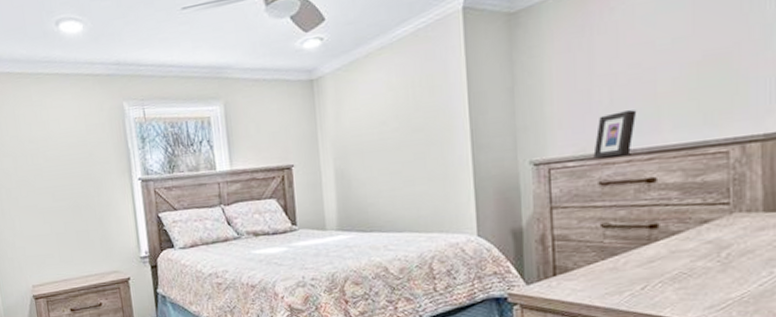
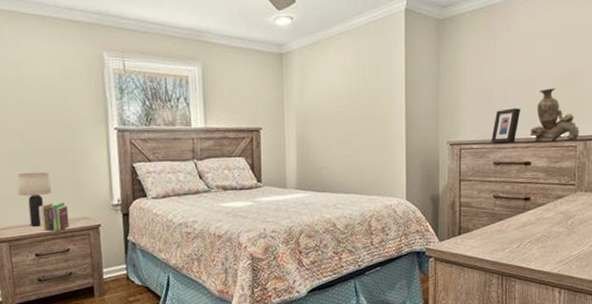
table lamp: none [50,227,83,282] -> present [17,171,52,227]
books: none [70,256,100,286] -> present [38,201,69,231]
vase with dog figurine: none [652,78,734,152] -> present [530,88,580,142]

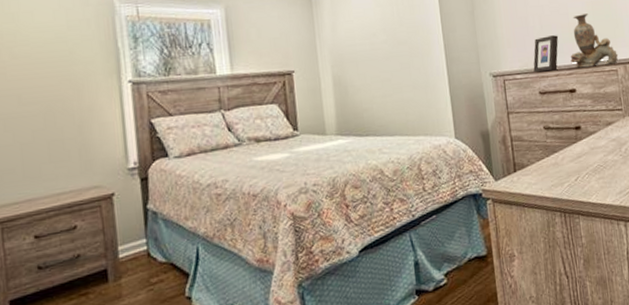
table lamp: present [17,171,52,227] -> none [12,136,55,203]
books: present [38,201,69,231] -> none [37,169,76,207]

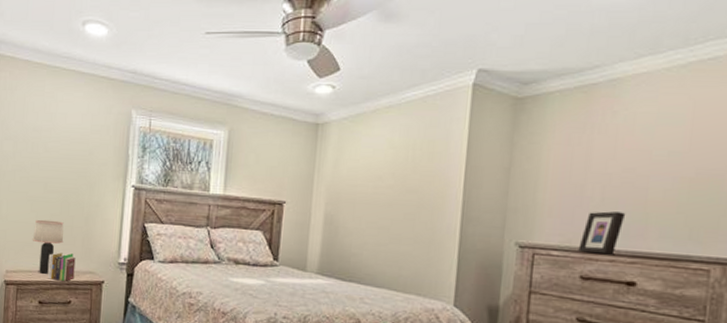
table lamp: none [12,136,55,203] -> present [33,219,64,274]
books: none [37,169,76,207] -> present [47,252,76,281]
vase with dog figurine: present [570,13,619,68] -> none [637,191,717,263]

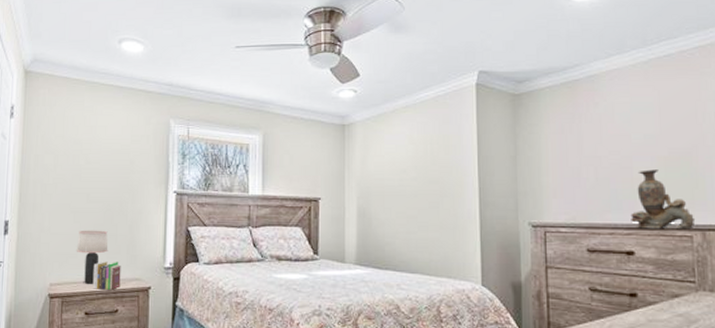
picture frame: present [578,211,626,255] -> none [582,190,618,228]
vase with dog figurine: none [637,191,717,263] -> present [630,170,696,230]

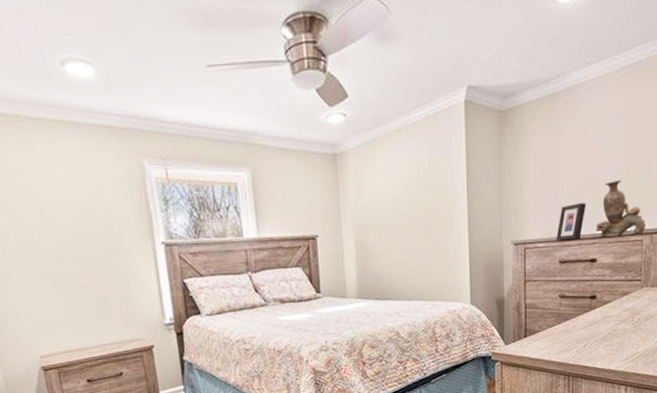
table lamp: present [77,230,108,284] -> none [61,292,100,351]
books: present [92,261,121,290] -> none [85,323,121,356]
picture frame: none [582,190,618,228] -> present [556,203,587,241]

